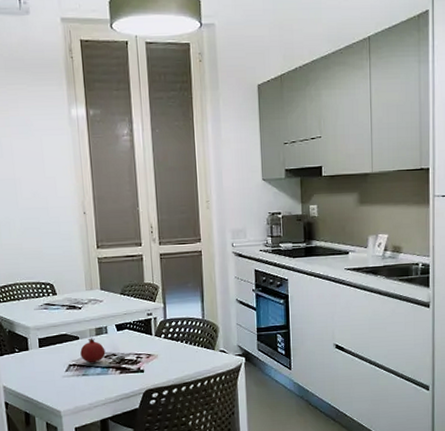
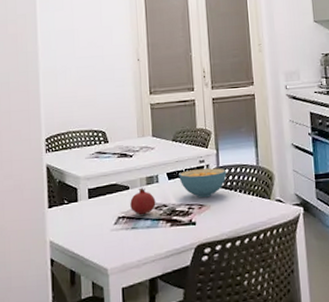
cereal bowl: none [127,320,174,348] -> present [179,168,227,198]

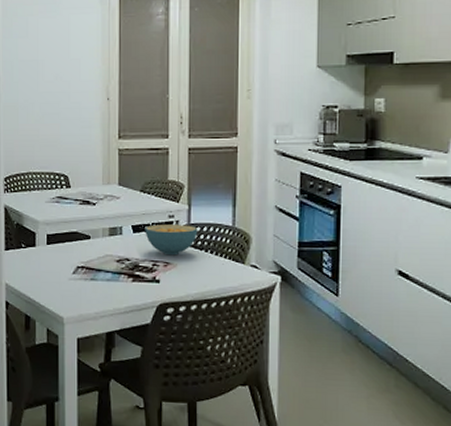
fruit: present [130,187,156,215] -> none [90,238,118,267]

